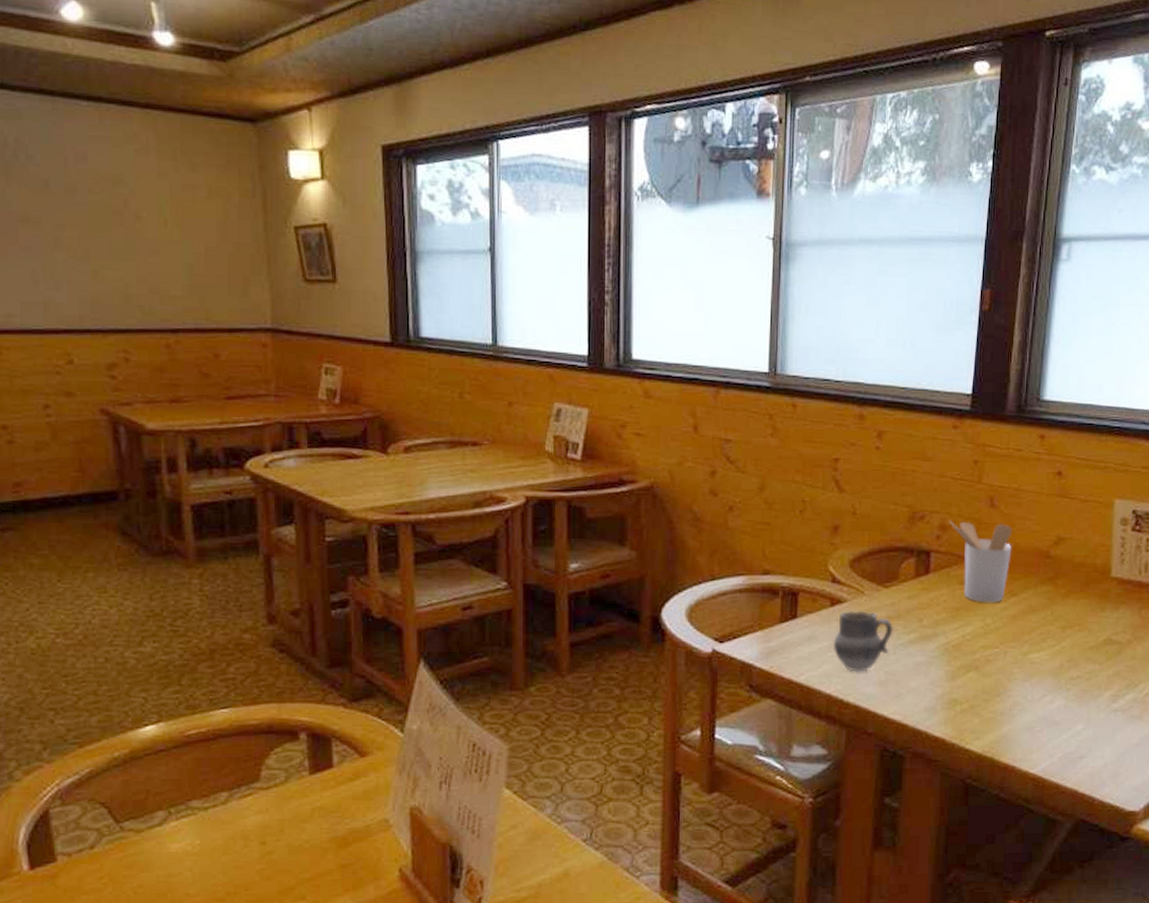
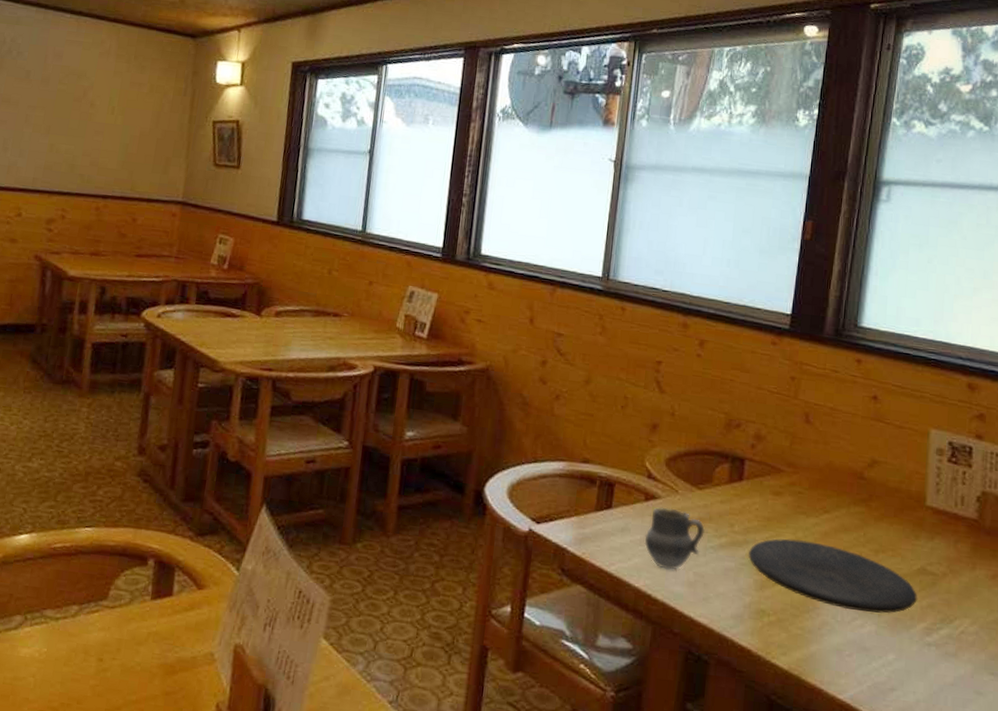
plate: none [939,626,1104,688] -> present [748,538,917,613]
utensil holder: present [949,521,1012,603] -> none [764,432,827,518]

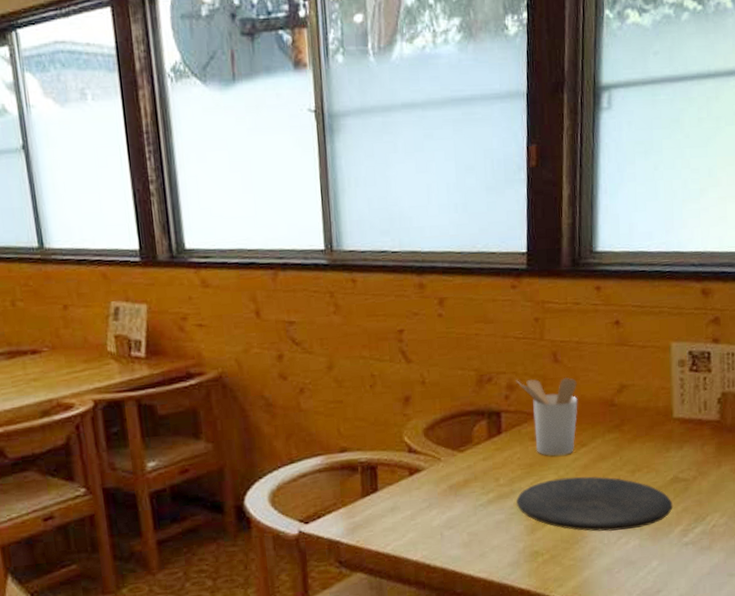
cup: present [644,507,705,571] -> none [415,476,472,537]
utensil holder: none [764,432,827,518] -> present [516,377,578,456]

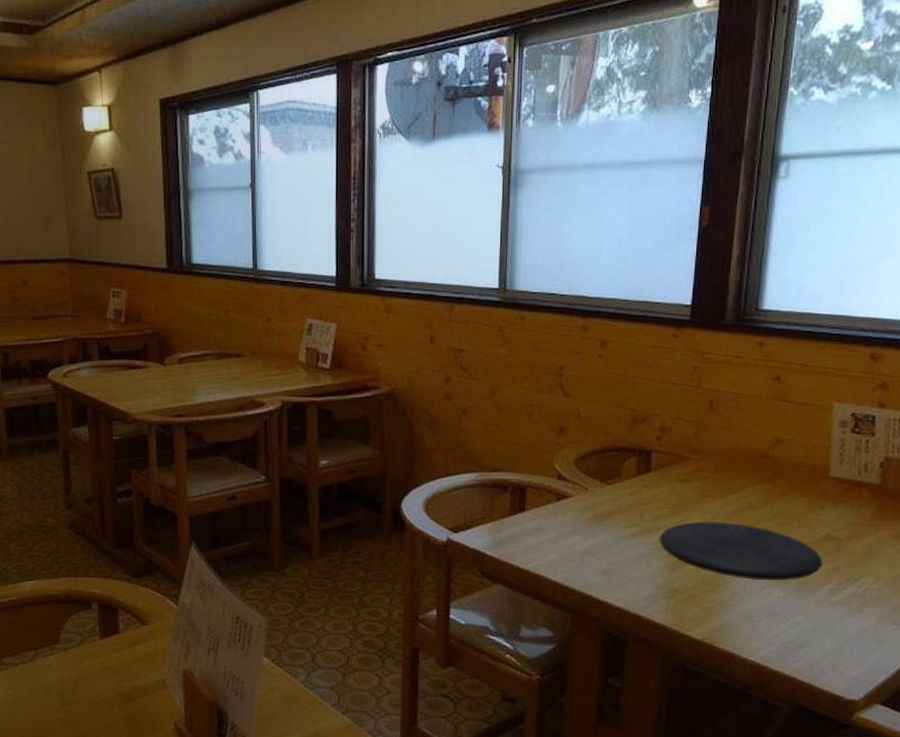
utensil holder: present [516,377,578,456] -> none [669,423,731,500]

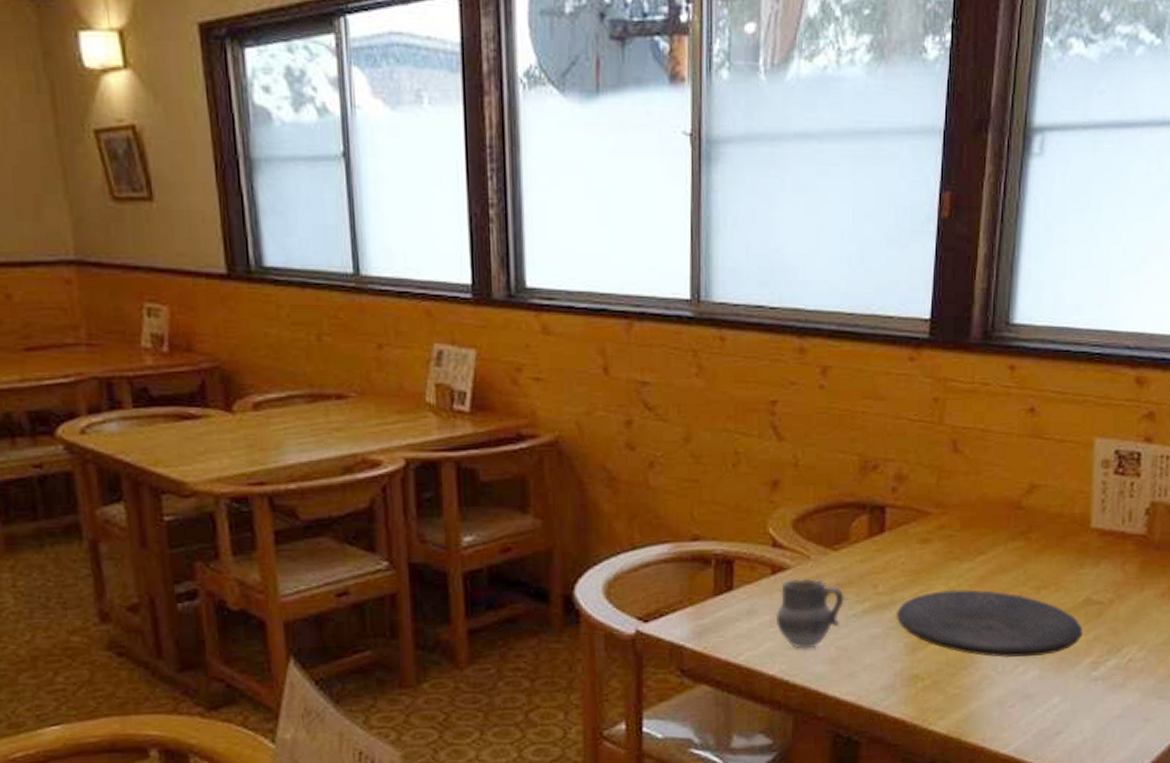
cup: none [558,505,616,562] -> present [775,578,844,649]

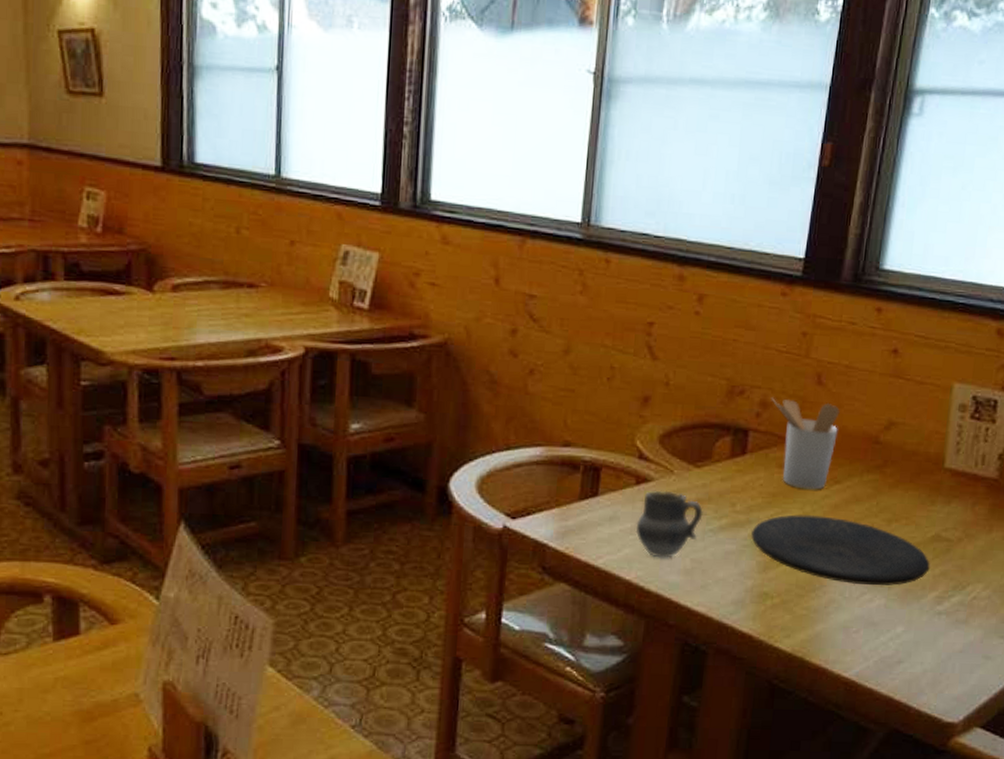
utensil holder: none [906,470,979,564] -> present [771,397,840,490]

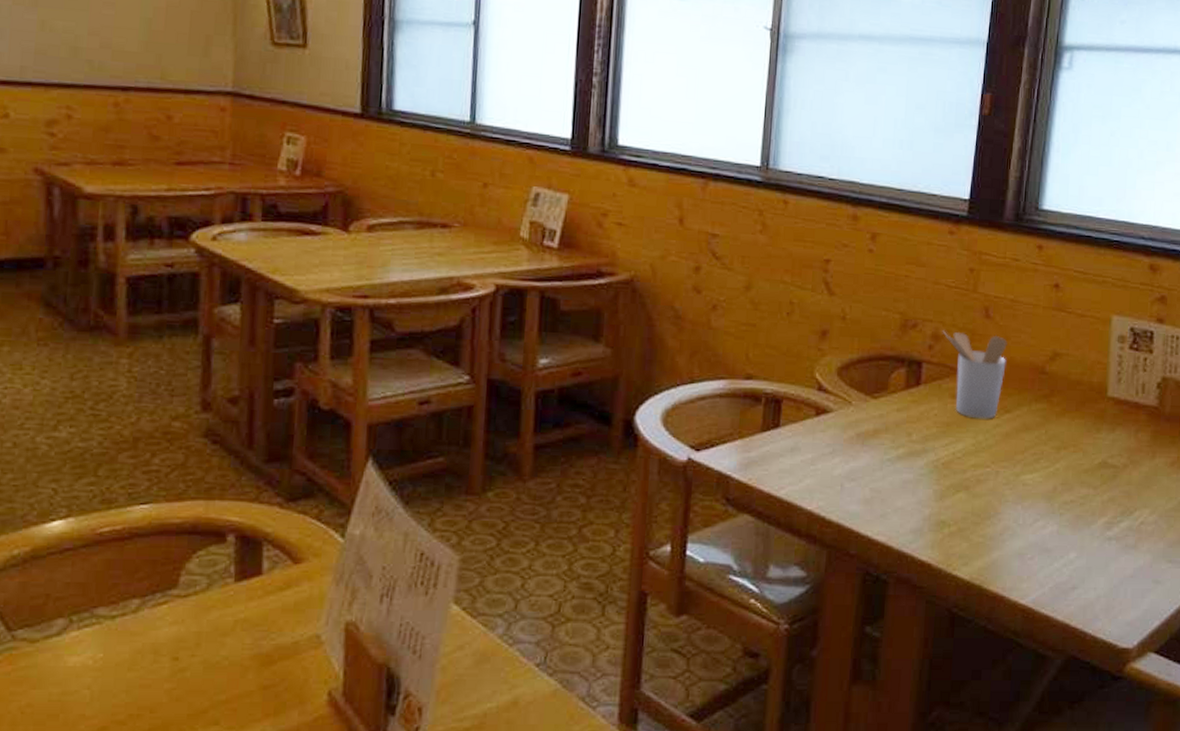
cup: present [635,490,703,559] -> none [816,421,881,488]
plate: present [751,514,930,586] -> none [927,443,1098,513]

